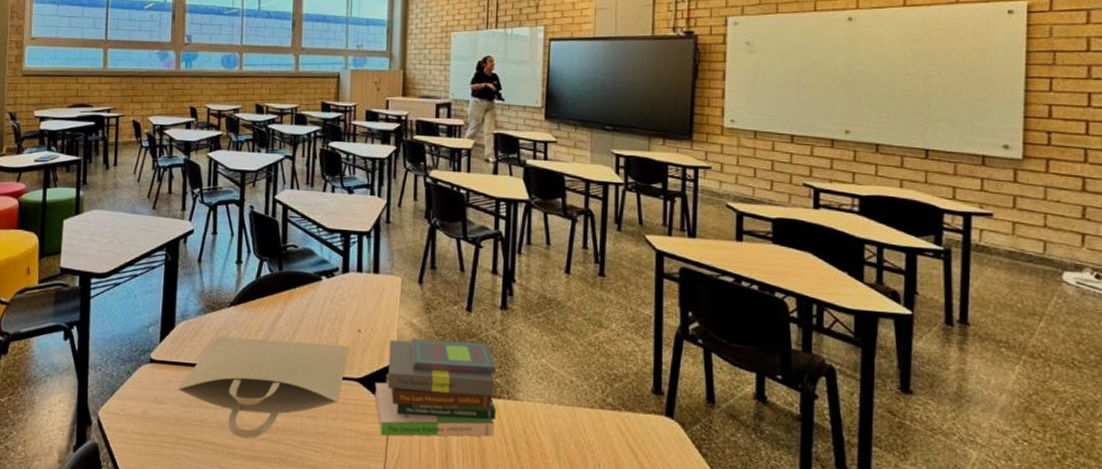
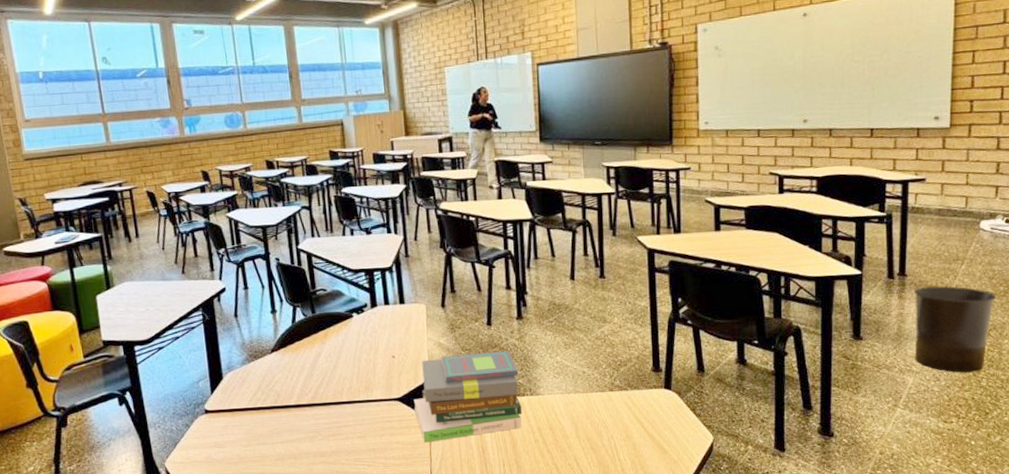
tote bag: present [177,337,349,438] -> none [234,371,387,465]
waste bin: none [979,341,1086,457] -> present [914,286,997,373]

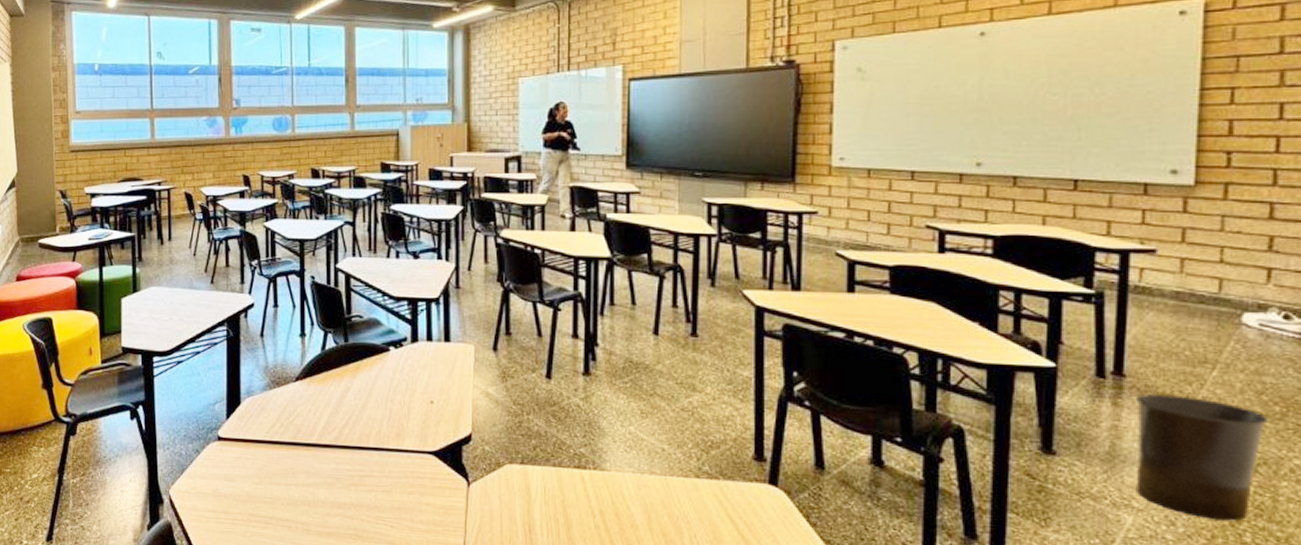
books: present [413,350,522,443] -> none [450,408,582,510]

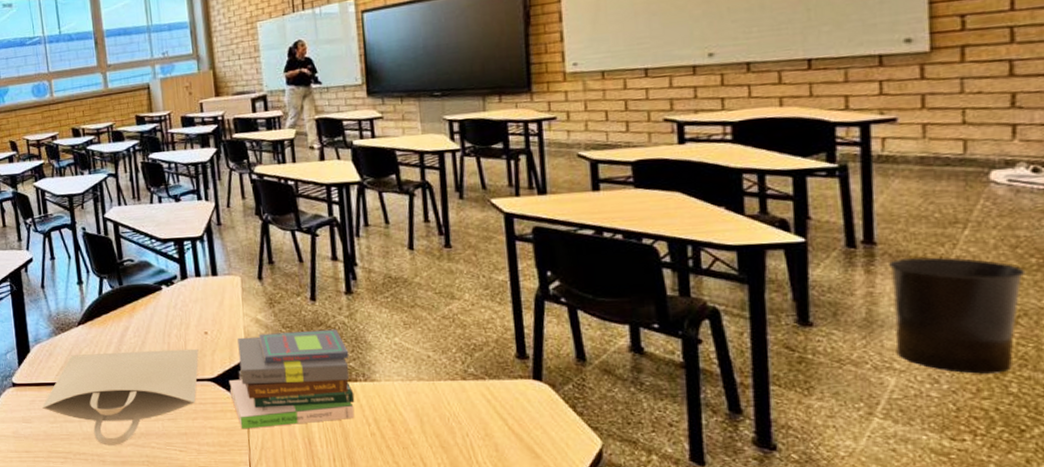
tote bag: none [246,412,422,515] -> present [41,348,199,446]
books: none [450,408,582,510] -> present [228,329,355,429]

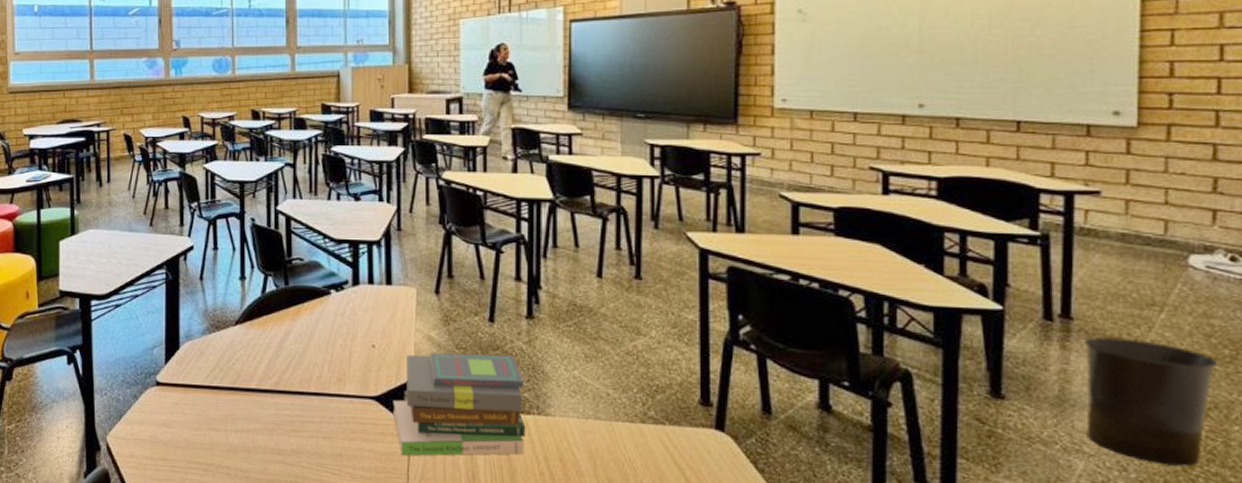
tote bag: present [41,348,199,446] -> none [185,357,364,461]

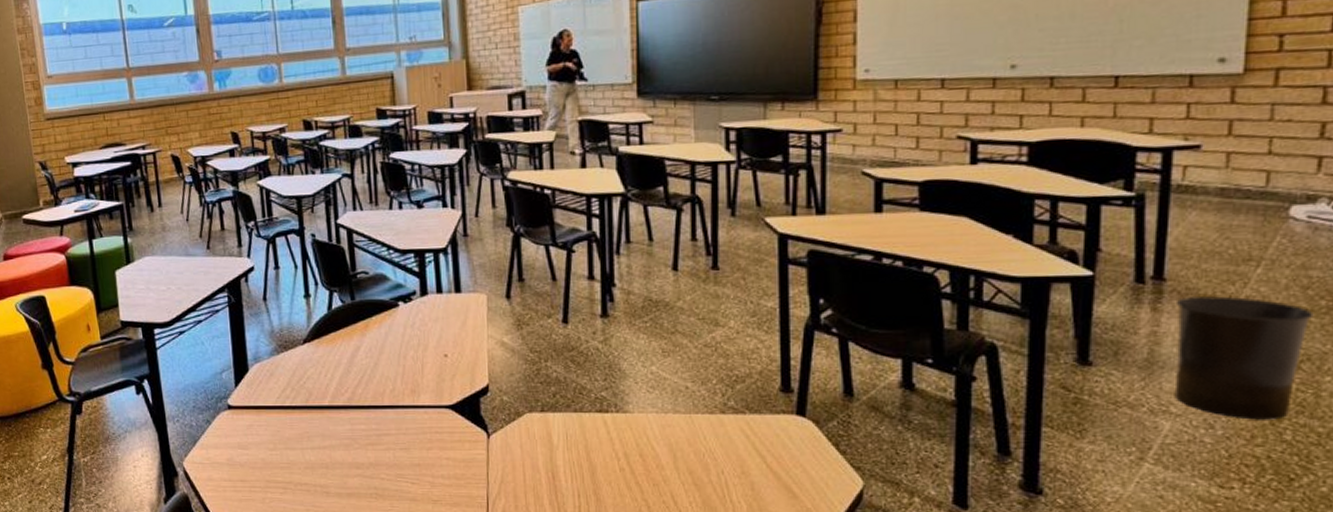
books: present [392,353,526,456] -> none [468,355,605,461]

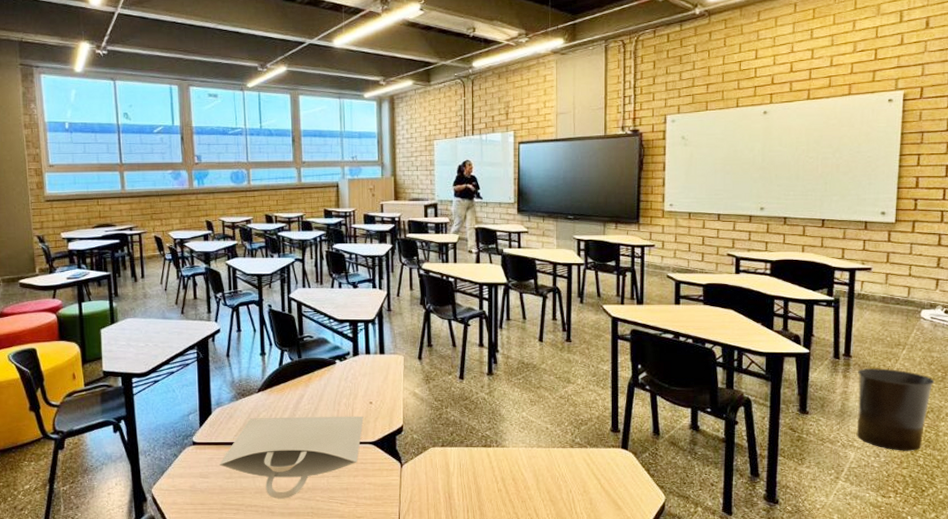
tote bag: none [260,372,437,476] -> present [219,416,364,499]

